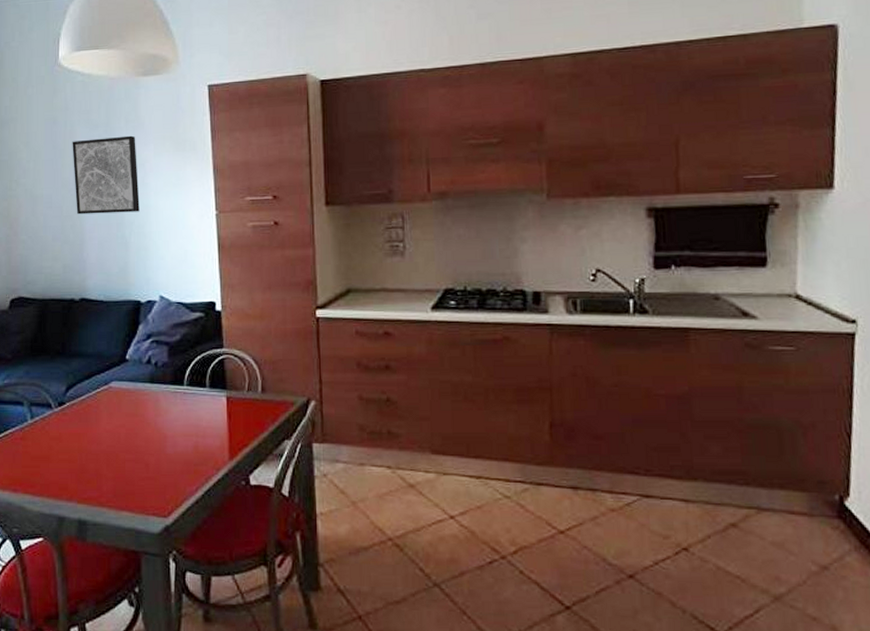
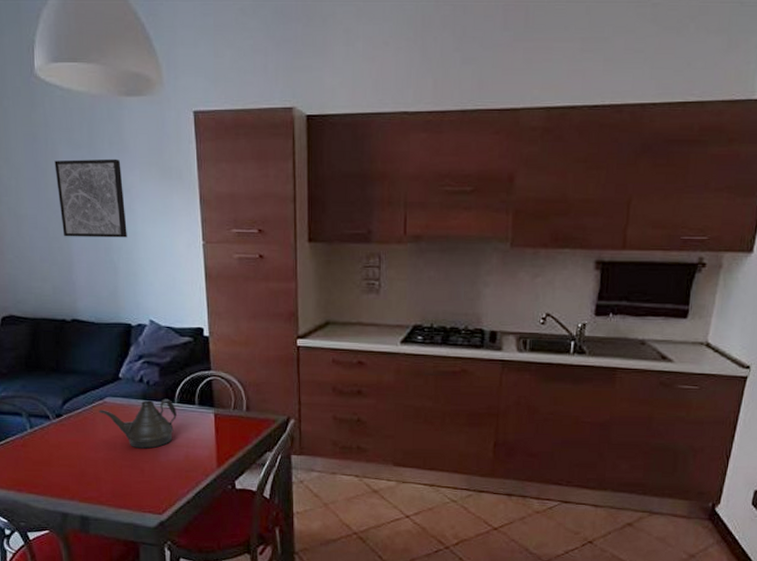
teapot: none [103,381,186,439] -> present [98,398,177,449]

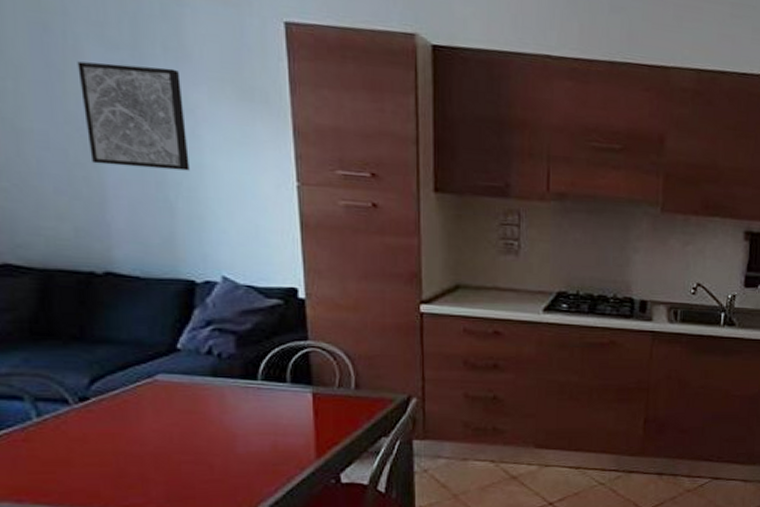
teapot: present [98,398,177,449] -> none [146,375,261,439]

